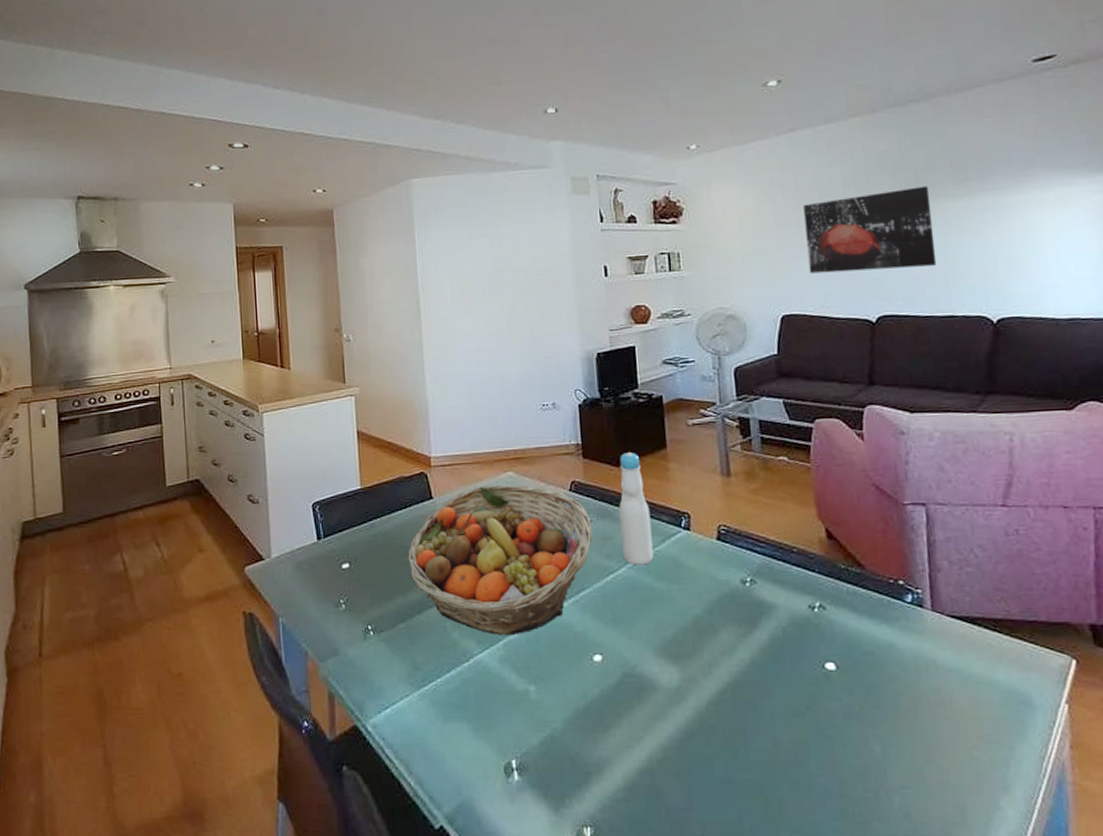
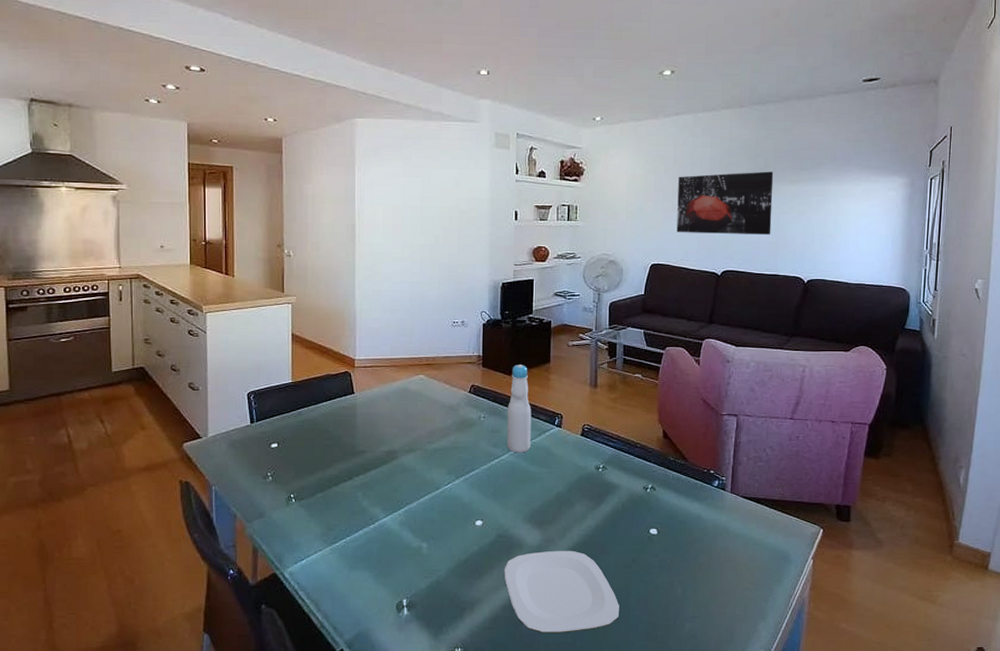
fruit basket: present [407,485,593,636] -> none [328,385,484,505]
plate: none [635,693,797,809] -> present [504,550,619,634]

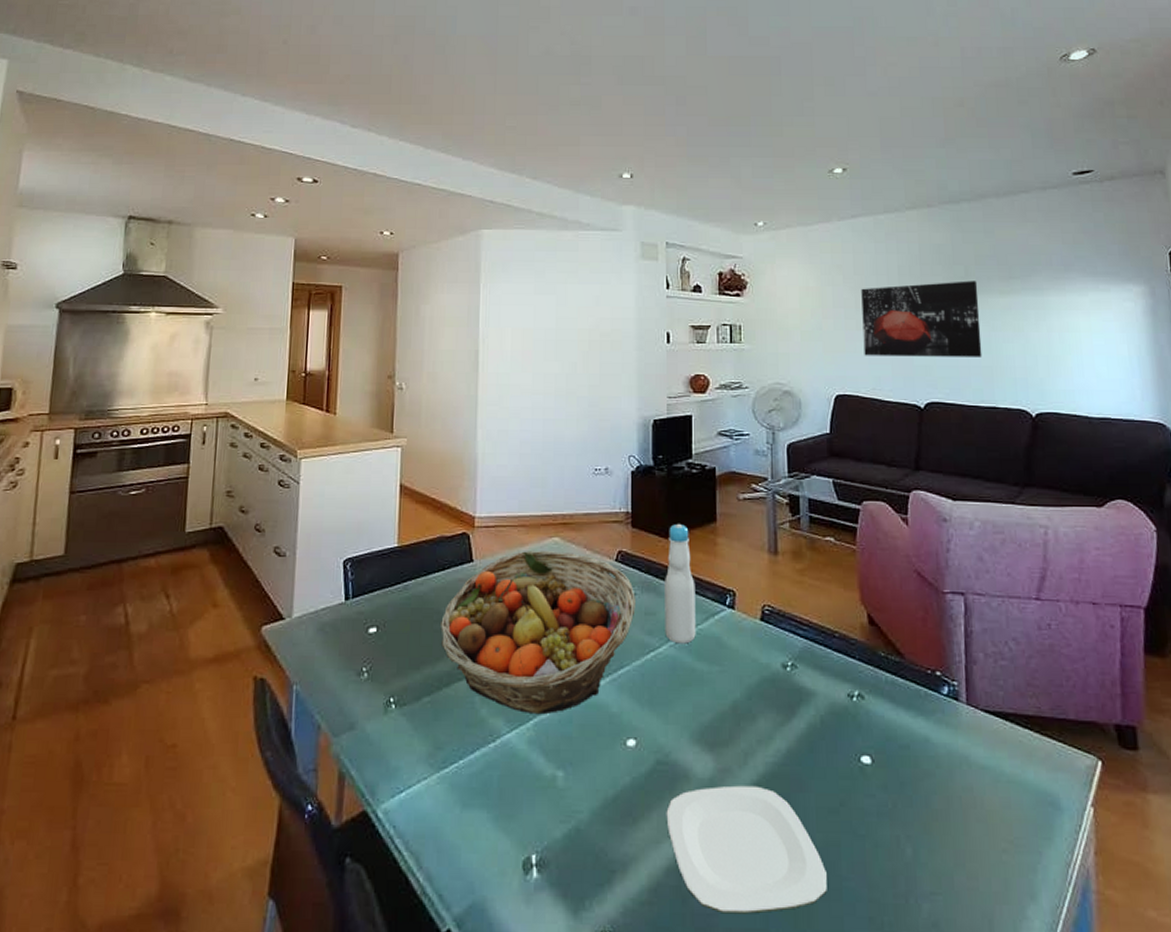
fruit basket: none [328,385,484,505] -> present [439,551,636,715]

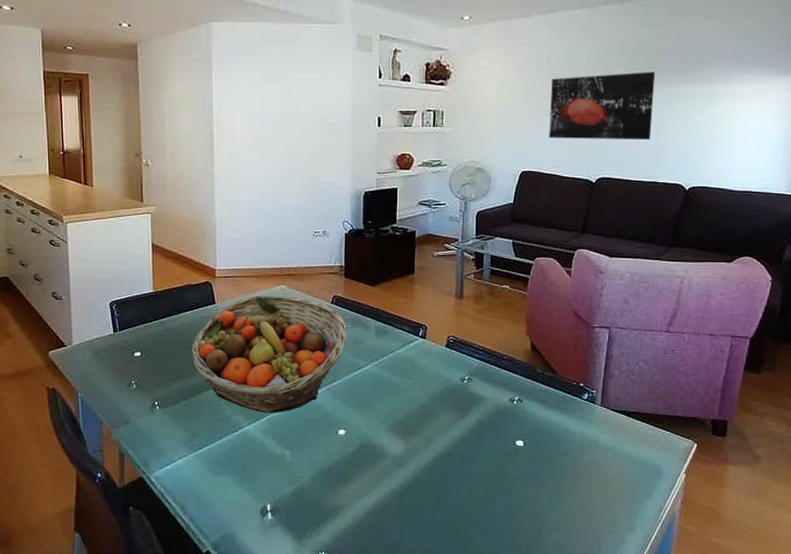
bottle: present [665,524,696,644] -> none [370,275,395,364]
plate: present [666,785,827,914] -> none [367,460,484,541]

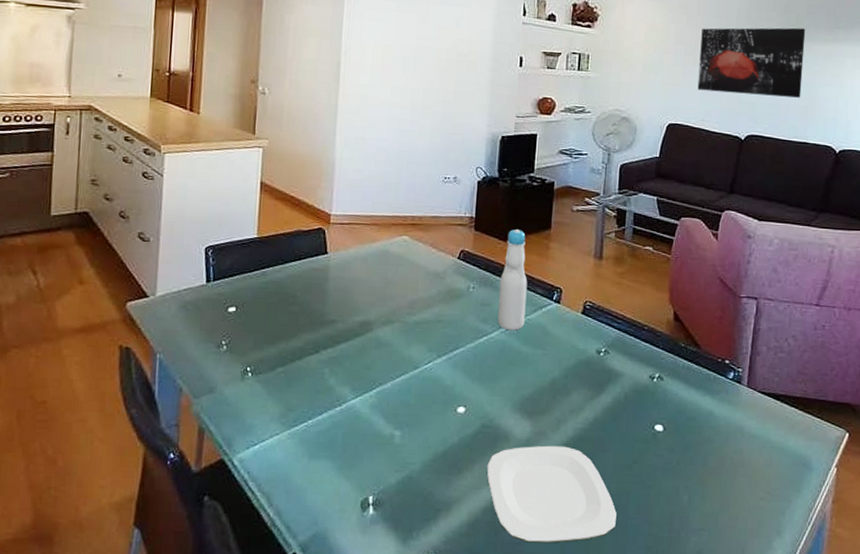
fruit basket: present [190,296,347,413] -> none [294,246,474,385]
plate: none [367,460,484,541] -> present [487,445,617,543]
bottle: none [370,275,395,364] -> present [497,229,528,331]

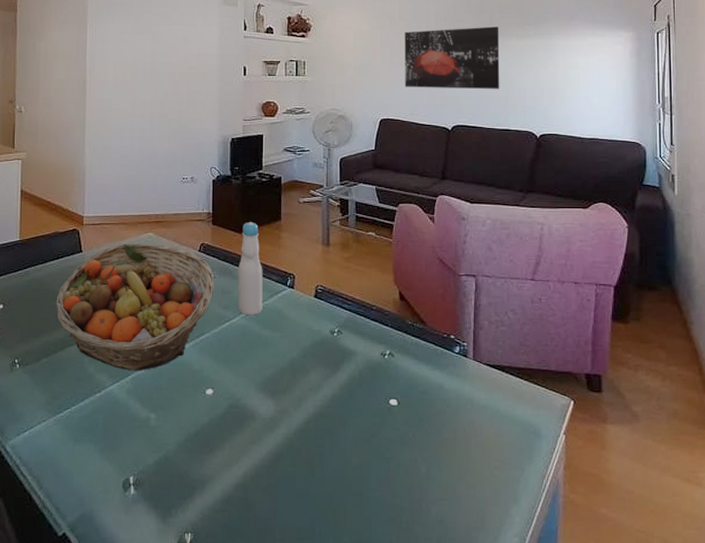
fruit basket: none [294,246,474,385] -> present [55,244,215,371]
plate: present [487,445,617,543] -> none [236,422,360,517]

